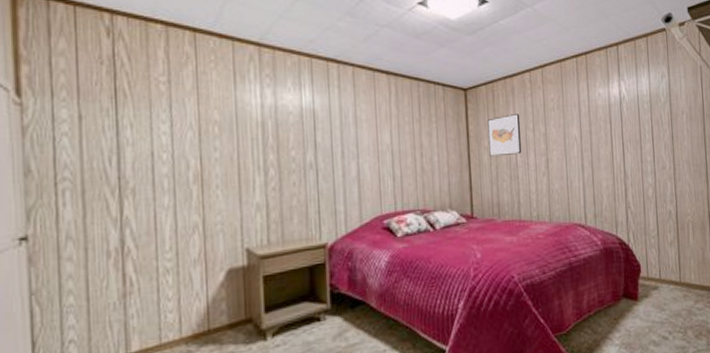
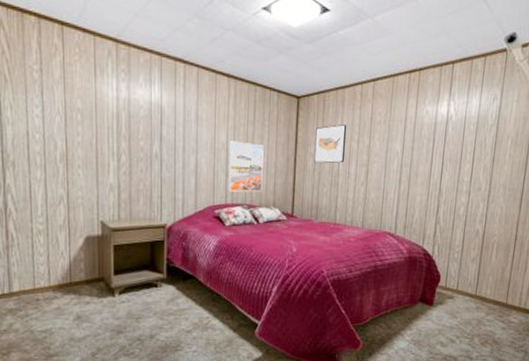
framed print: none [394,141,436,198] -> present [228,141,264,192]

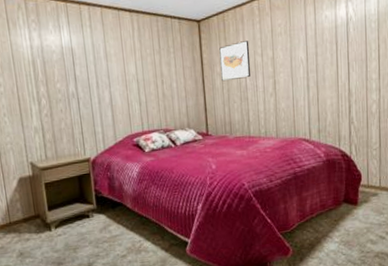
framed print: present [228,141,264,192] -> none [139,71,176,119]

